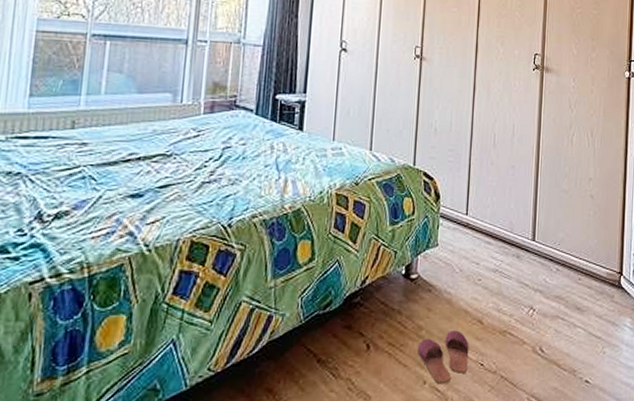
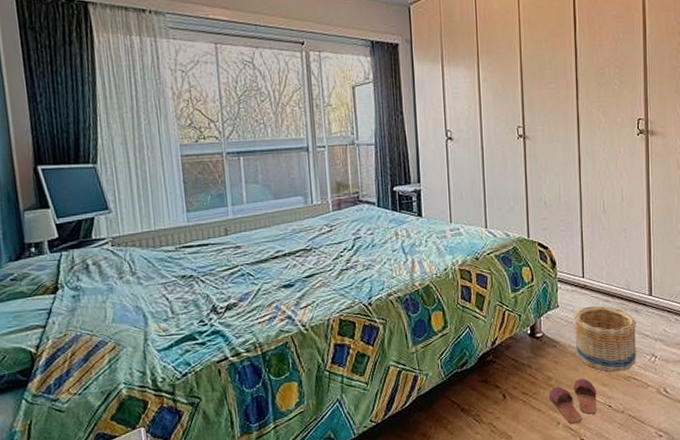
basket: none [451,247,517,325] -> present [573,305,636,372]

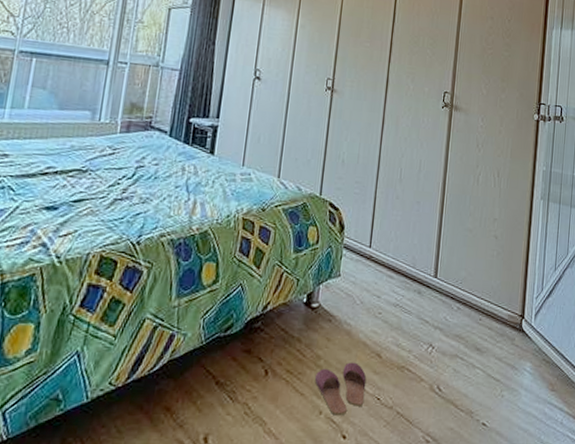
basket: present [573,305,636,372] -> none [351,280,418,360]

